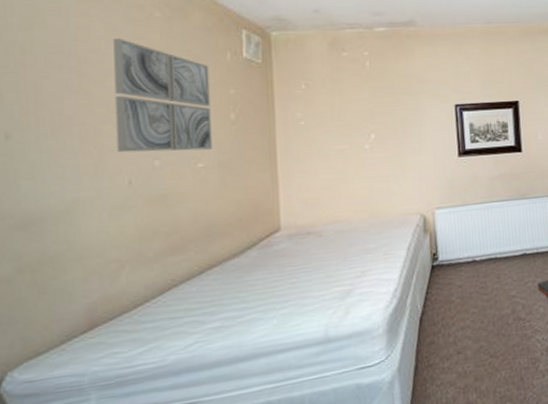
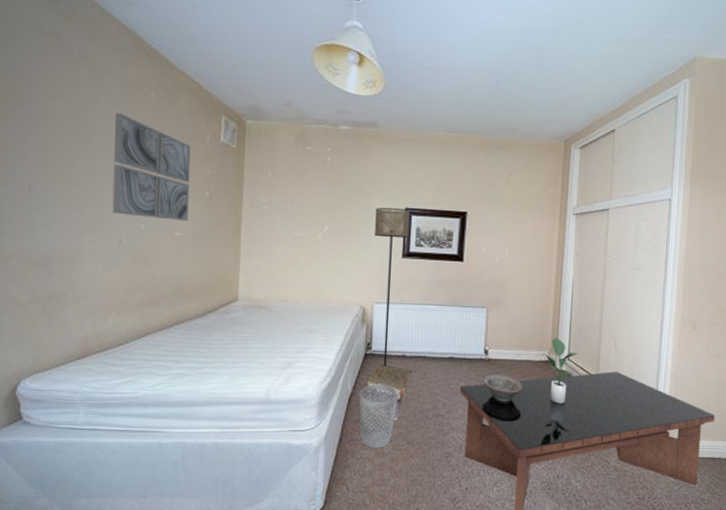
floor lamp: none [423,105,463,276] -> present [374,207,410,366]
wastebasket: none [430,295,473,371] -> present [359,383,397,448]
cardboard box: none [438,273,485,335] -> present [366,364,412,422]

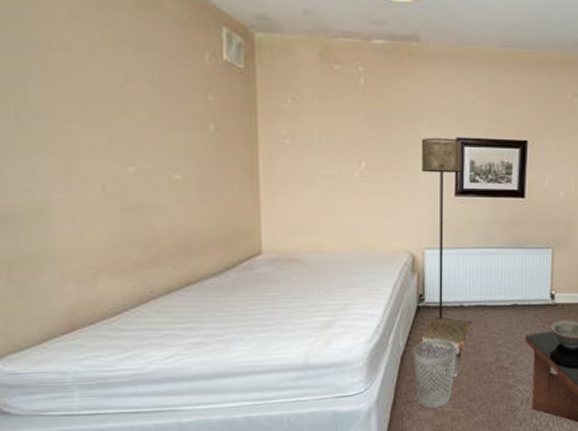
wall art: present [112,113,191,221] -> none [78,24,190,161]

